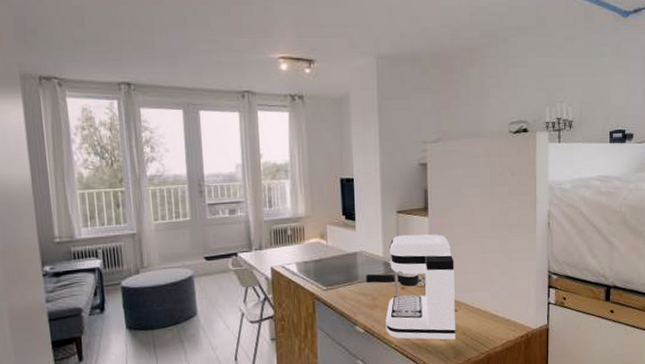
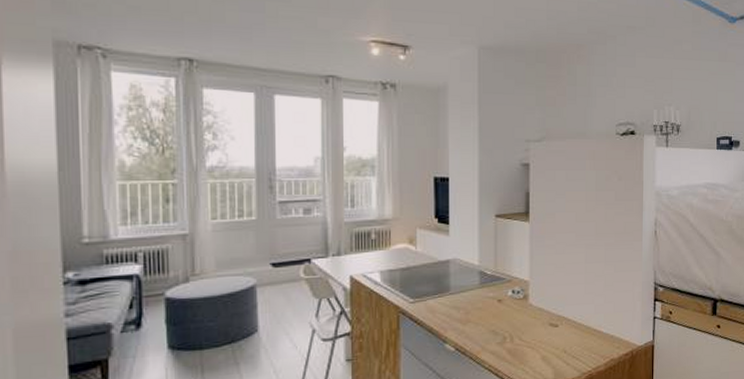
coffee maker: present [366,234,455,341] -> none [459,241,556,360]

